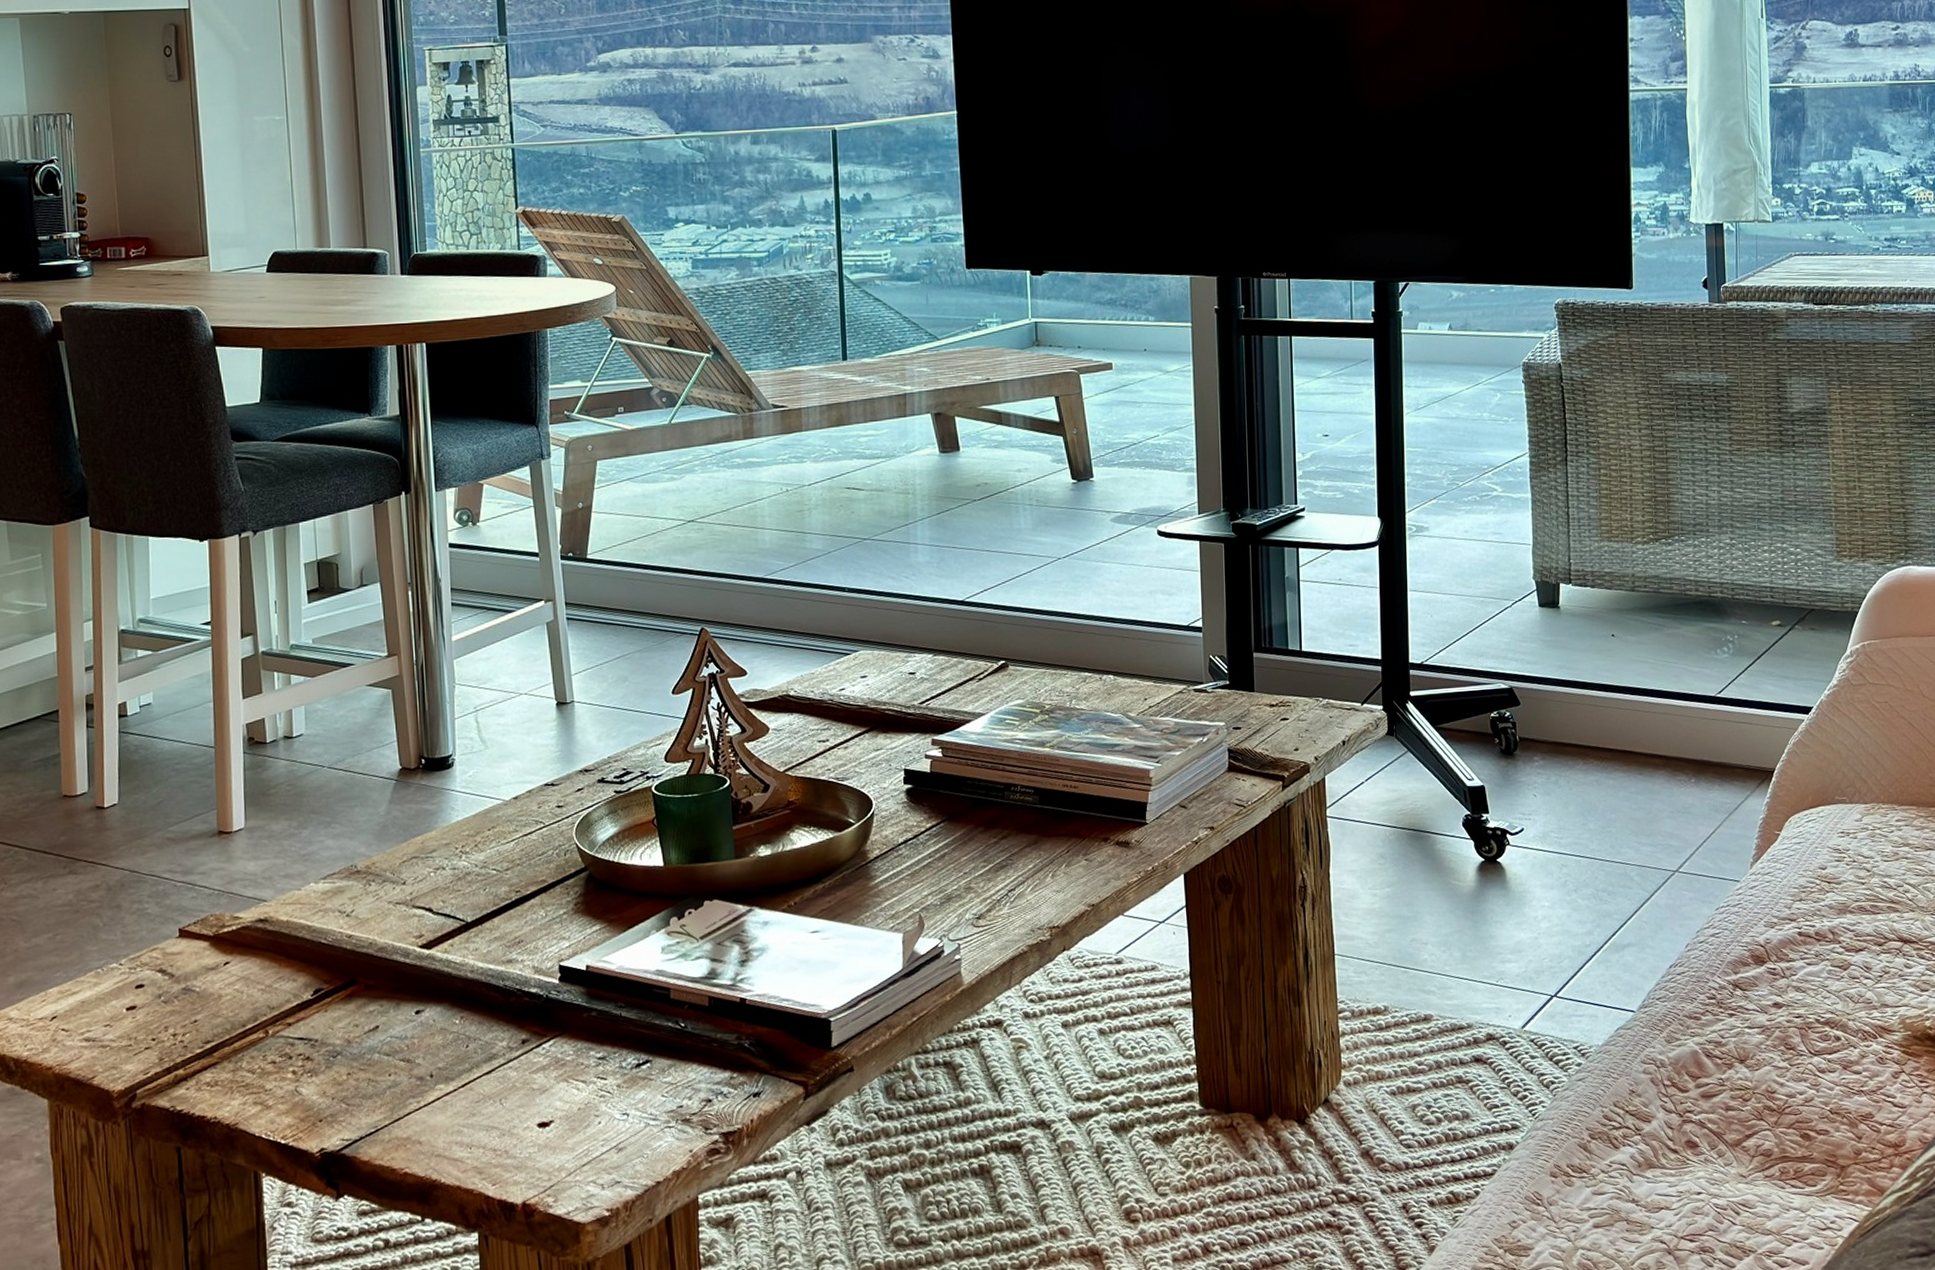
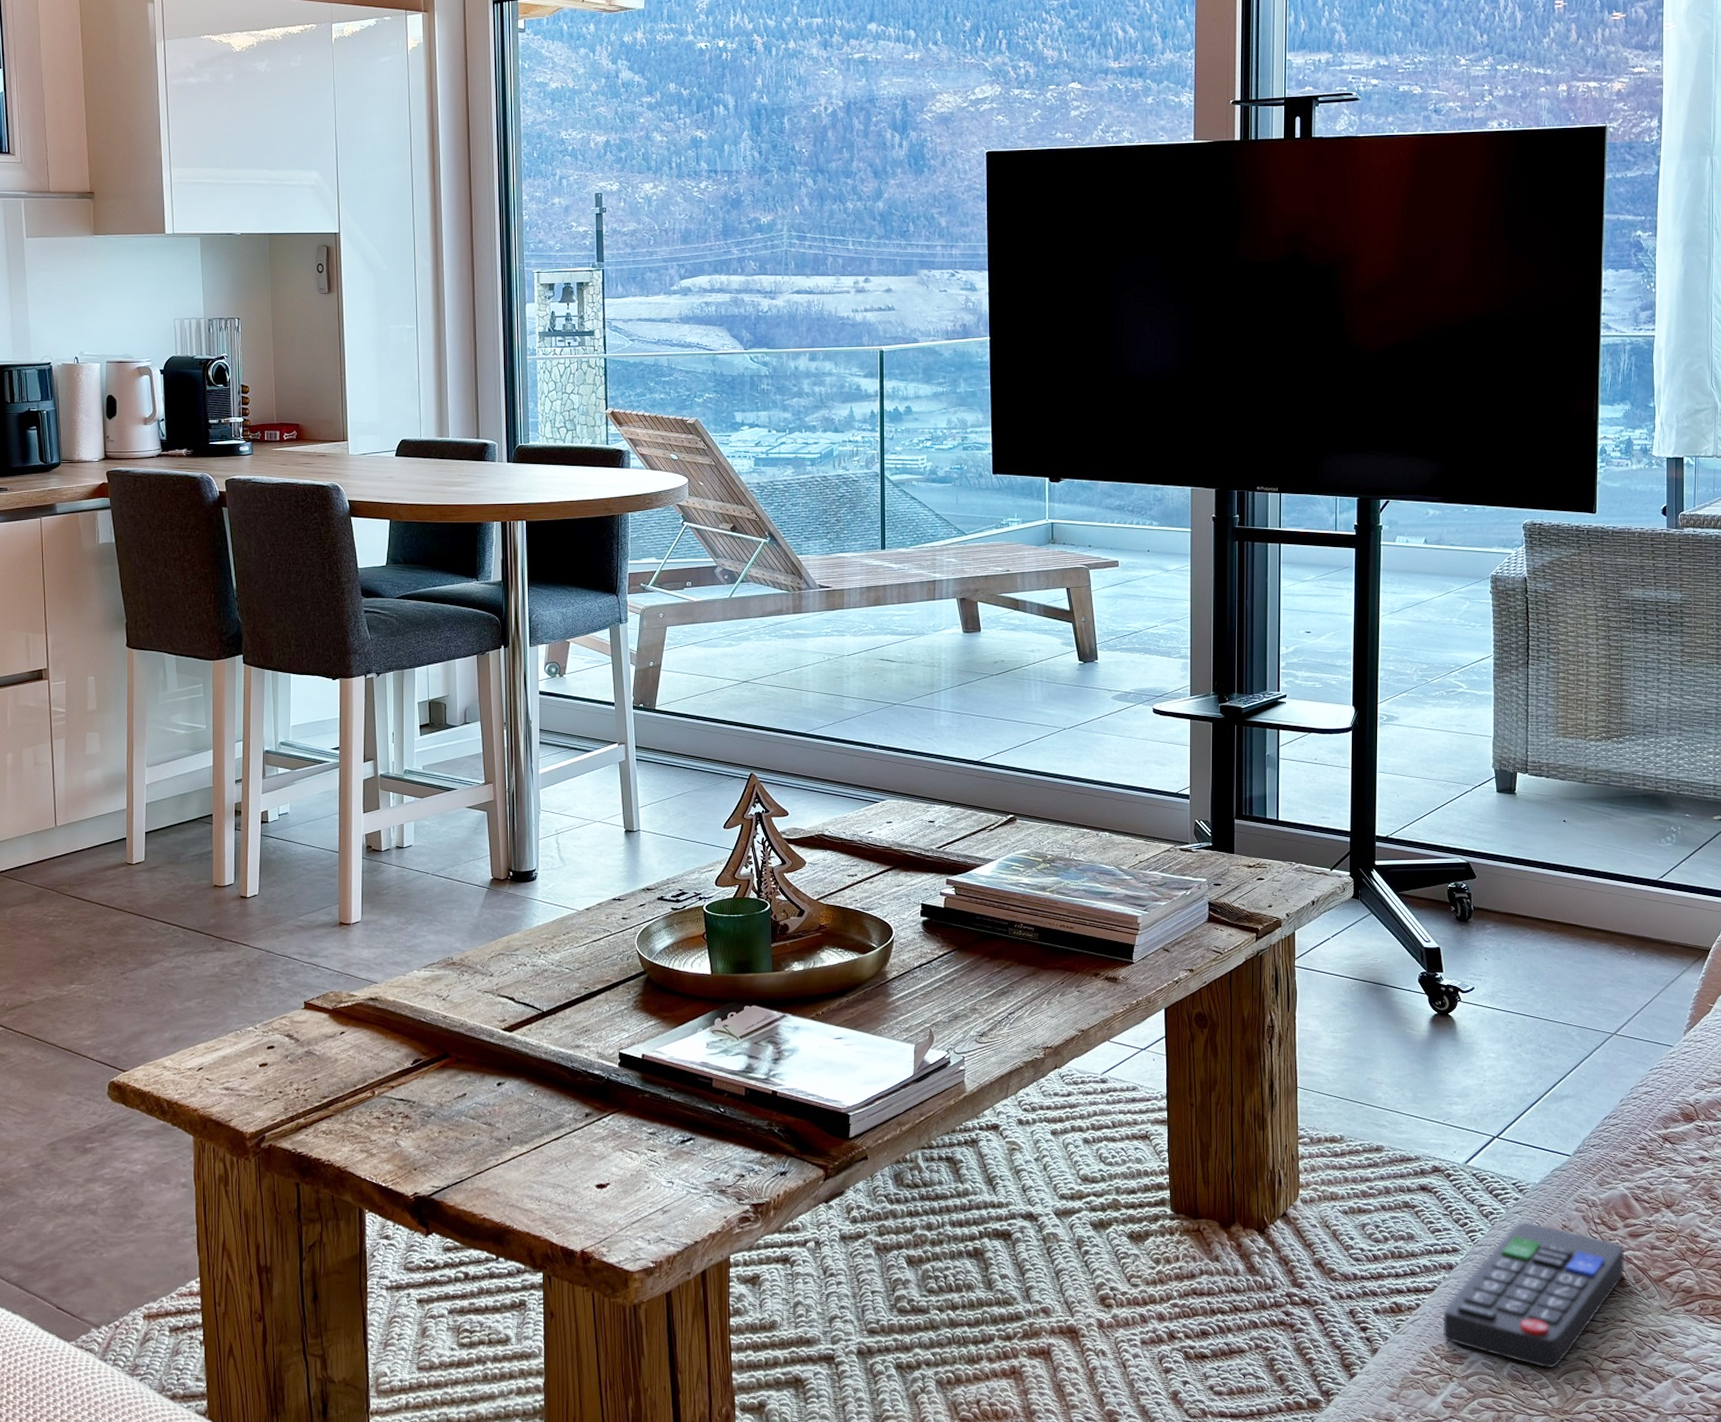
remote control: none [1504,1089,1699,1254] -> present [1442,1222,1625,1369]

